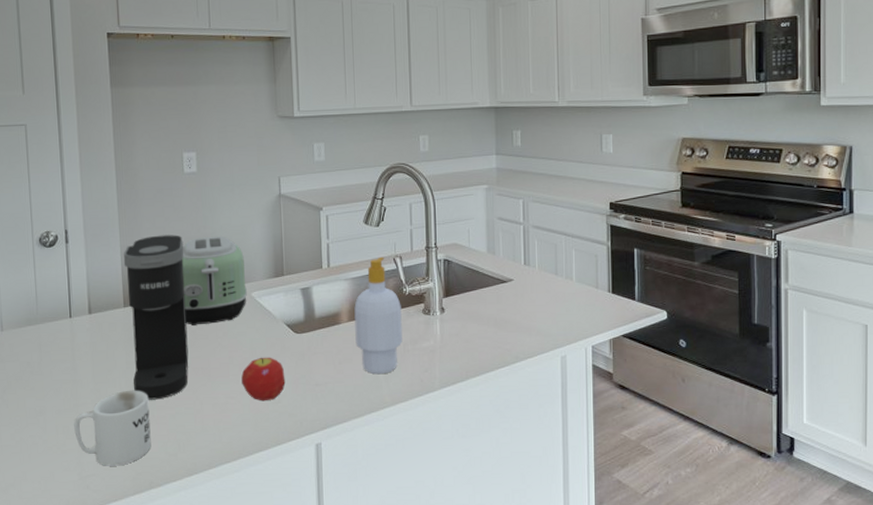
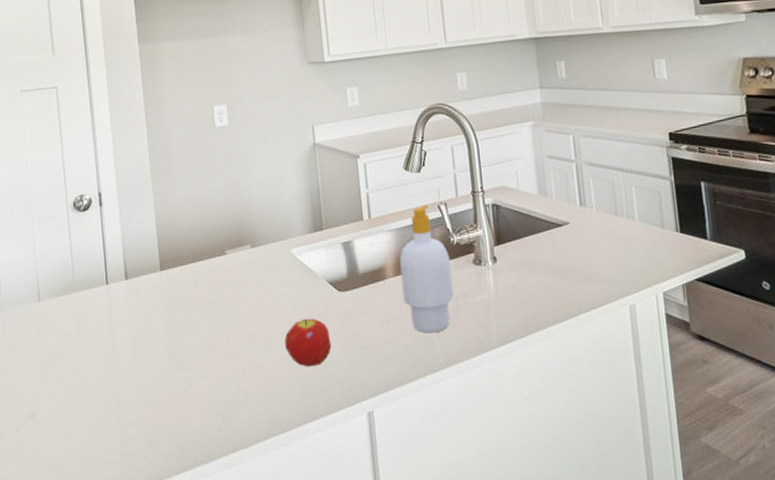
mug: present [74,390,151,466] -> none [114,359,195,443]
coffee maker: present [123,235,189,400] -> none [157,192,230,369]
toaster: present [182,236,247,325] -> none [217,190,286,287]

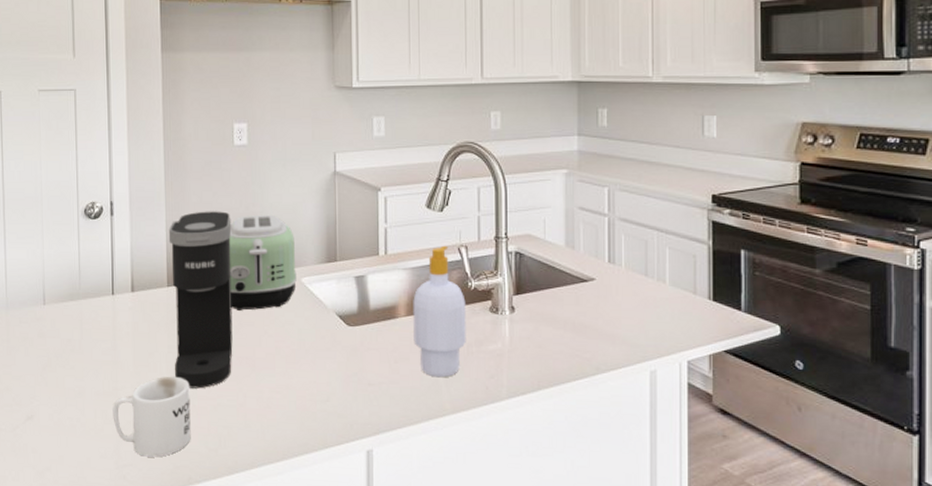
mug: none [114,359,195,443] -> present [112,376,191,458]
coffee maker: none [157,192,230,369] -> present [168,211,233,389]
toaster: none [217,190,286,287] -> present [229,214,297,311]
fruit: present [284,318,332,367] -> none [288,349,335,399]

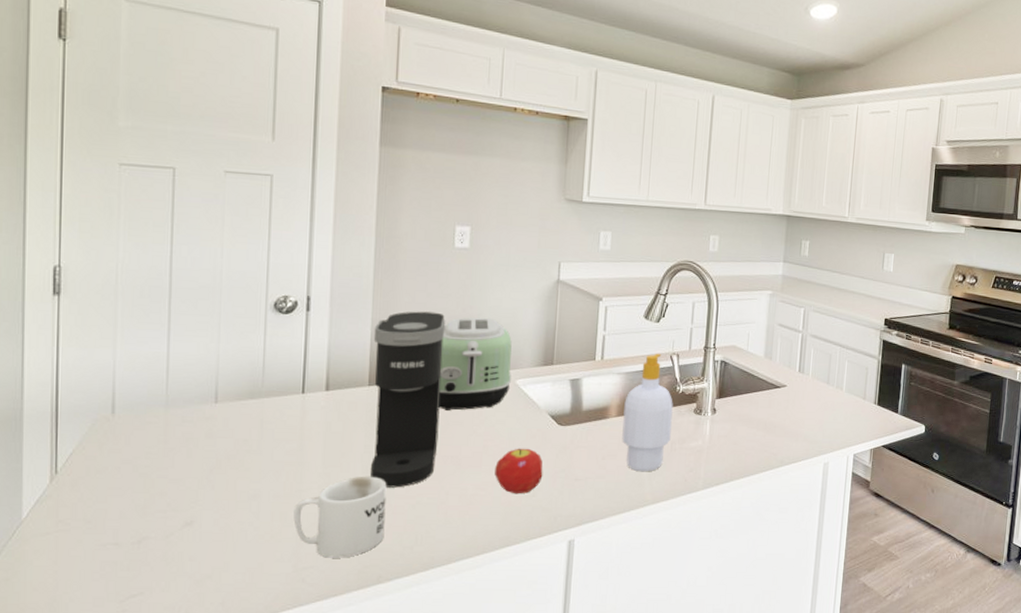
fruit: none [288,349,335,399] -> present [495,448,543,494]

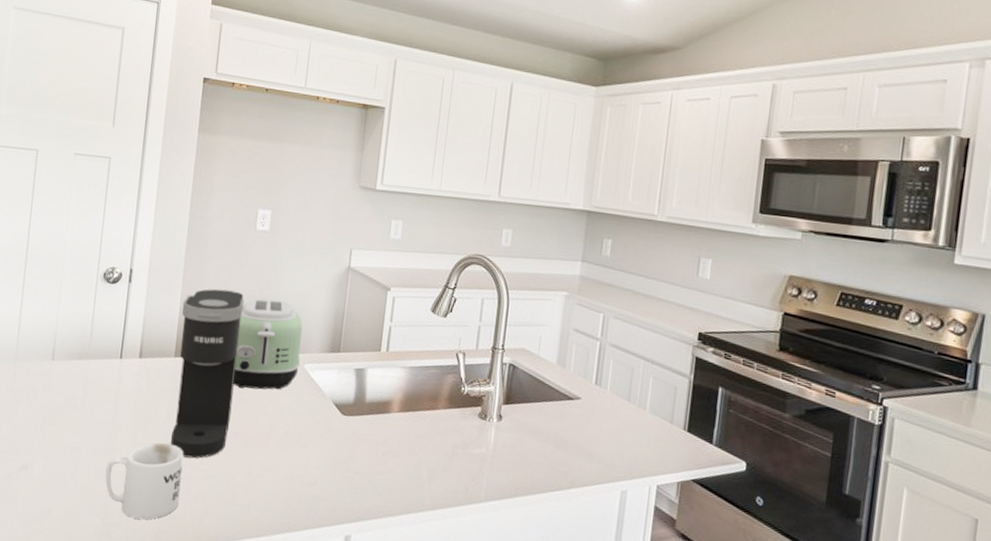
fruit: present [495,448,543,494] -> none [279,433,325,481]
soap bottle: present [622,353,673,472] -> none [403,349,457,475]

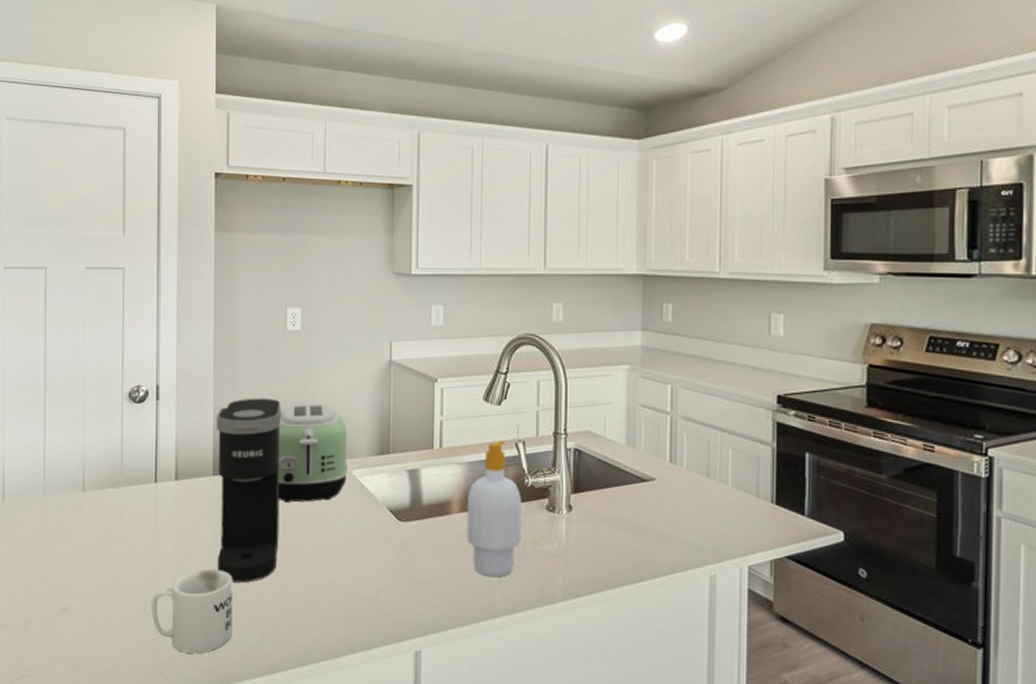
soap bottle: none [403,349,457,475] -> present [467,440,522,578]

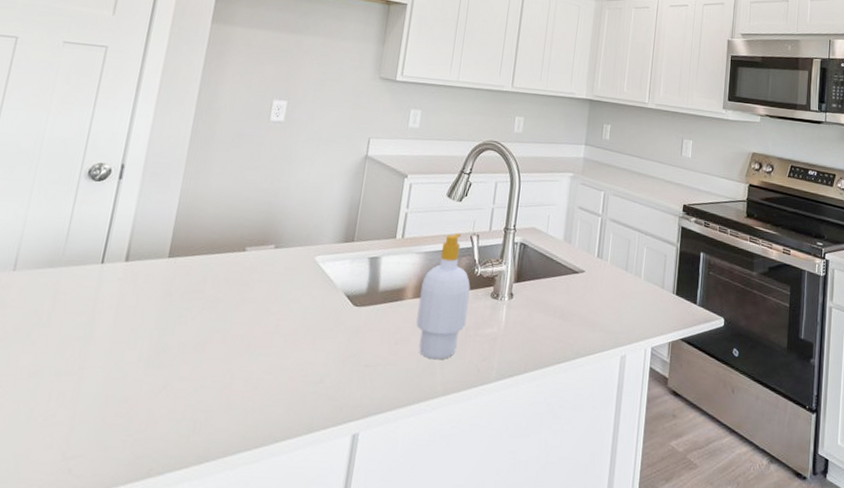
mug: present [151,569,233,654] -> none [70,354,172,447]
coffee maker: present [216,398,282,583] -> none [157,182,253,369]
toaster: present [278,403,348,503] -> none [235,190,316,287]

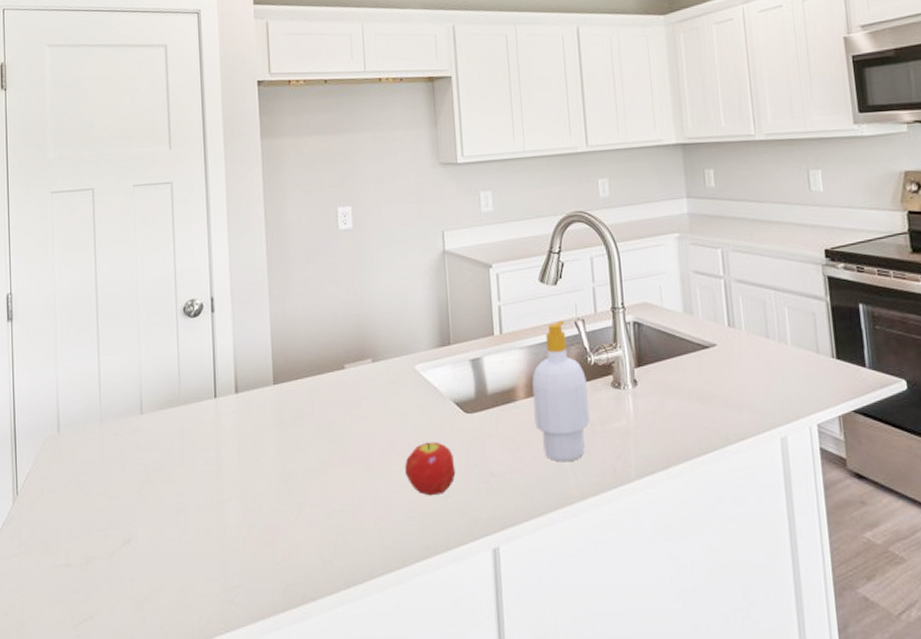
fruit: none [283,329,334,380] -> present [405,441,456,496]

